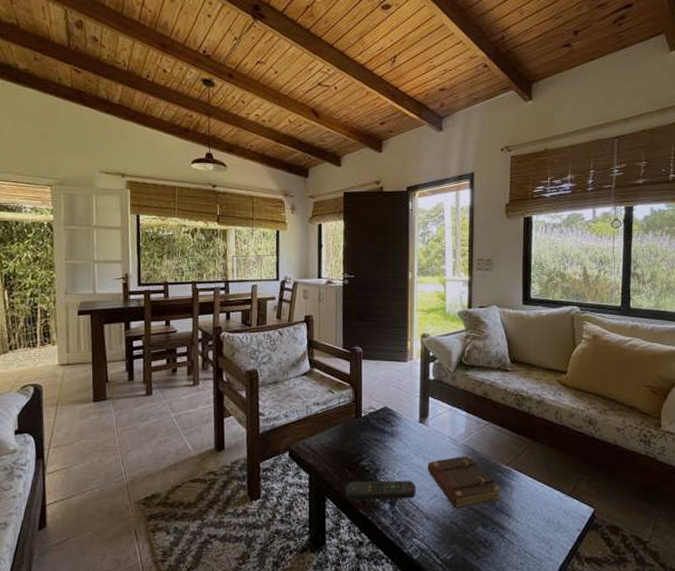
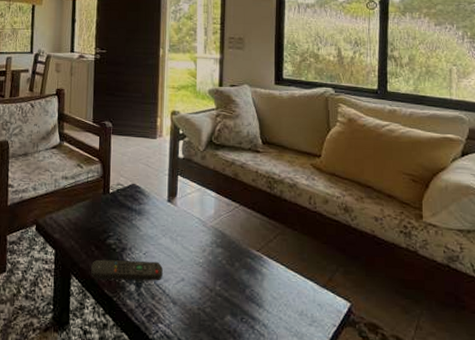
book: present [427,455,500,508] -> none [175,238,250,295]

